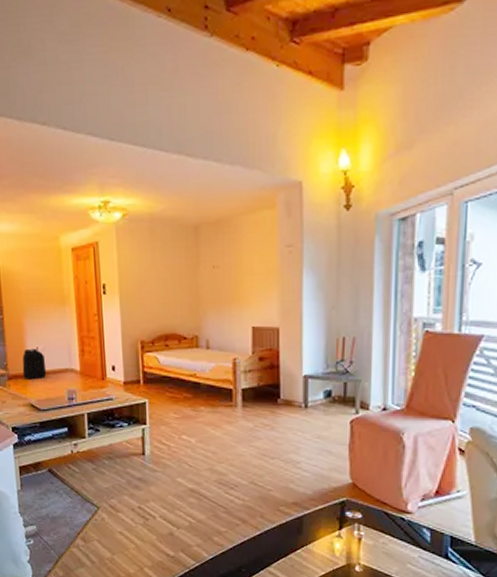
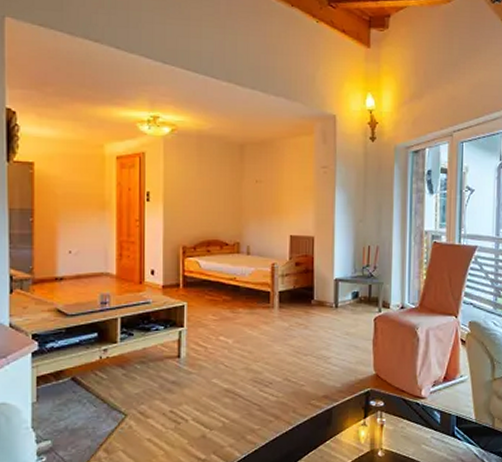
backpack: present [22,348,47,380] -> none [51,252,79,284]

